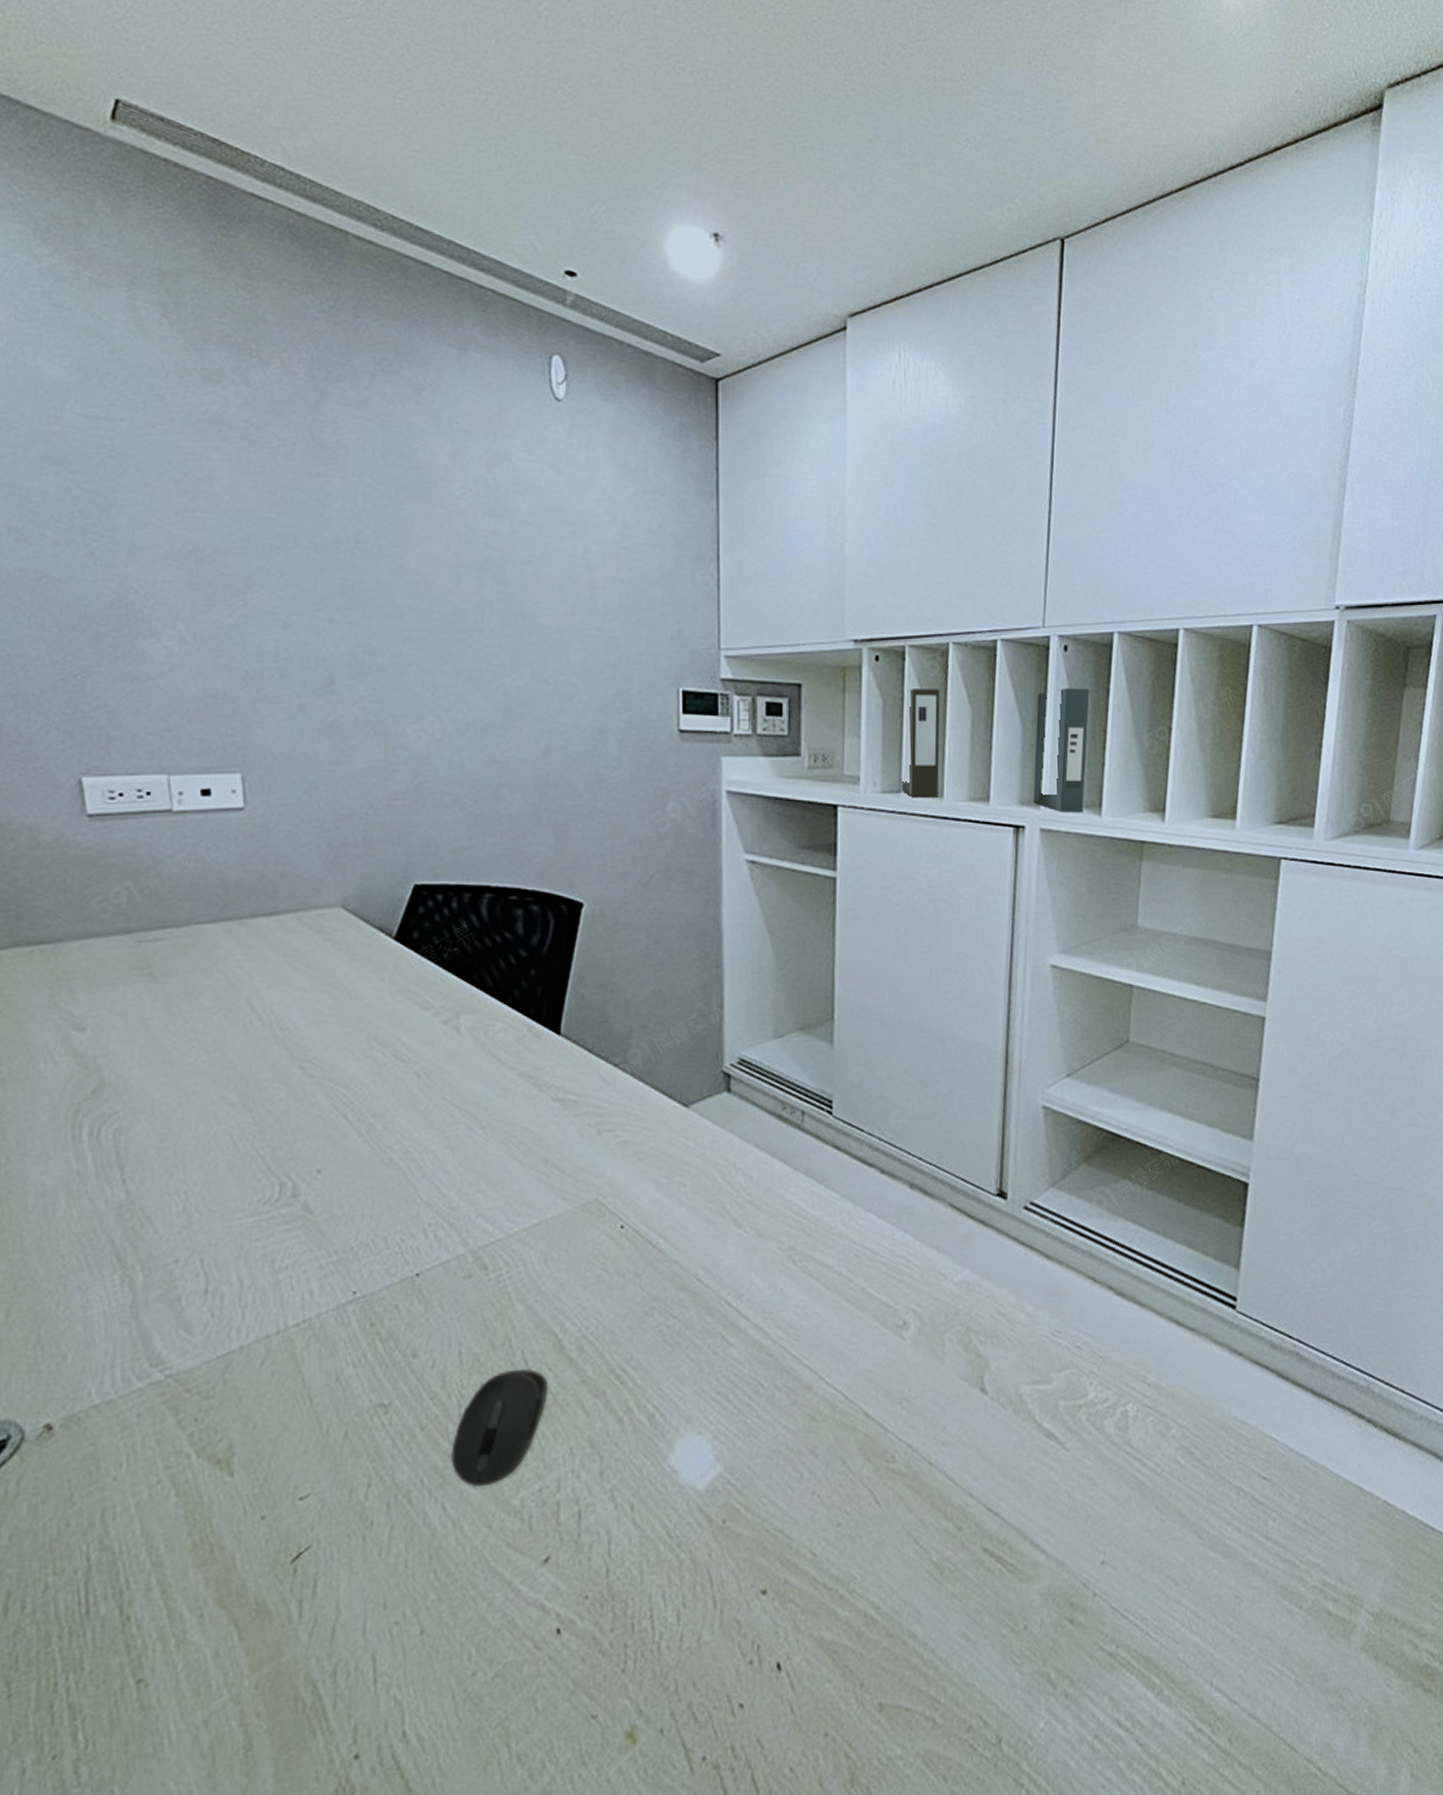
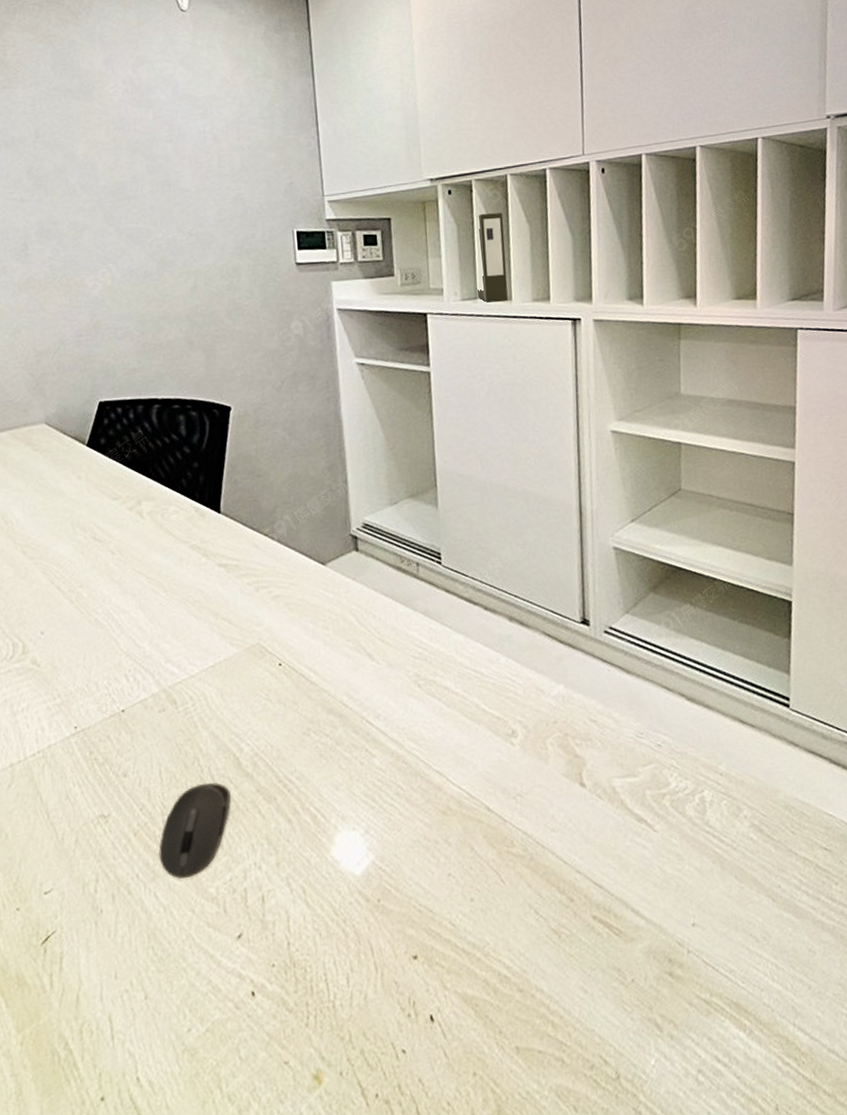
binder: present [1033,688,1090,812] -> none [582,201,628,305]

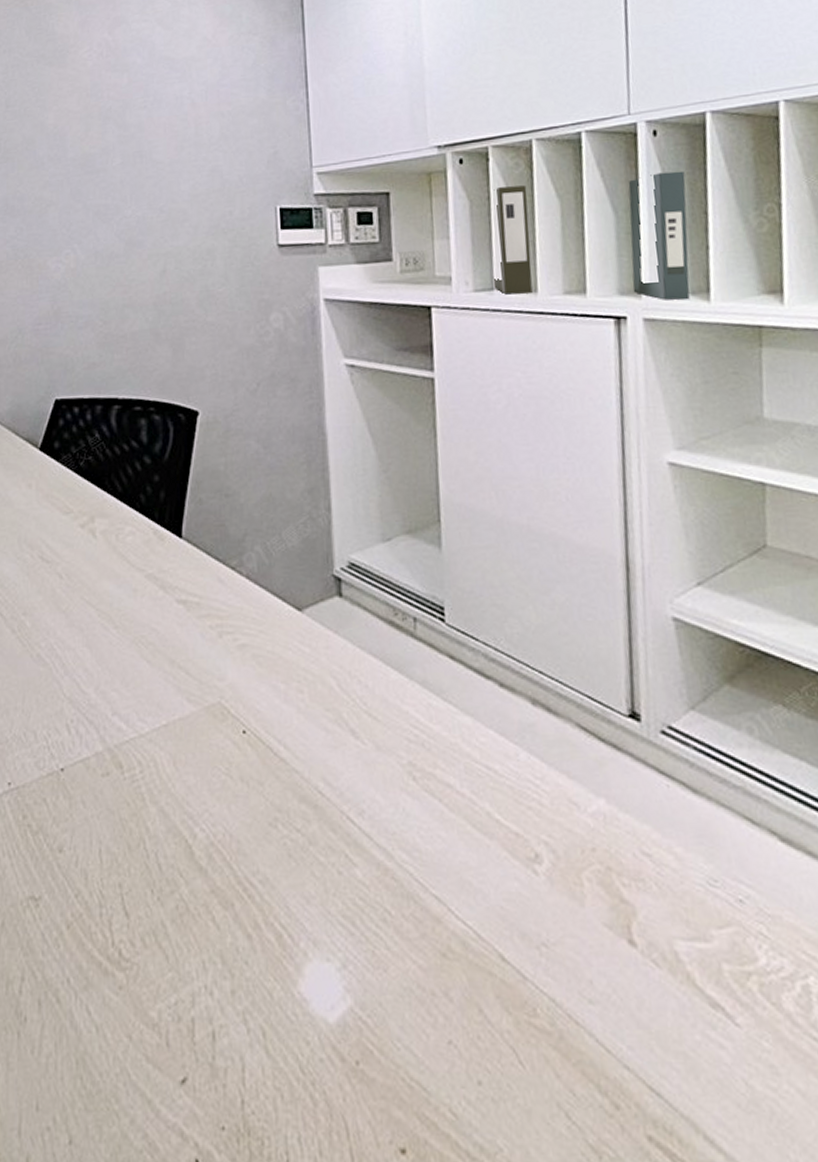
computer mouse: present [159,782,232,879] -> none [94,872,181,994]
binder: none [582,201,628,305] -> present [628,171,690,300]

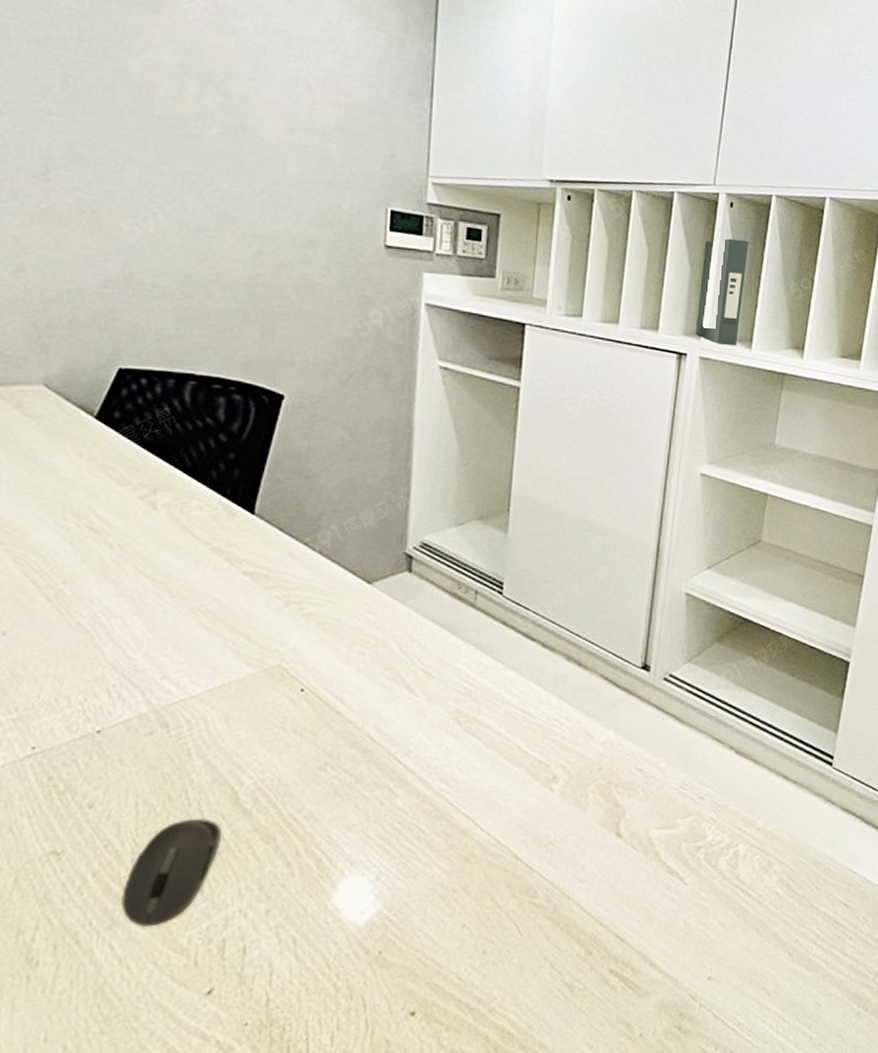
computer mouse: none [94,872,181,994] -> present [121,818,223,928]
binder: present [492,185,533,295] -> none [582,227,622,324]

